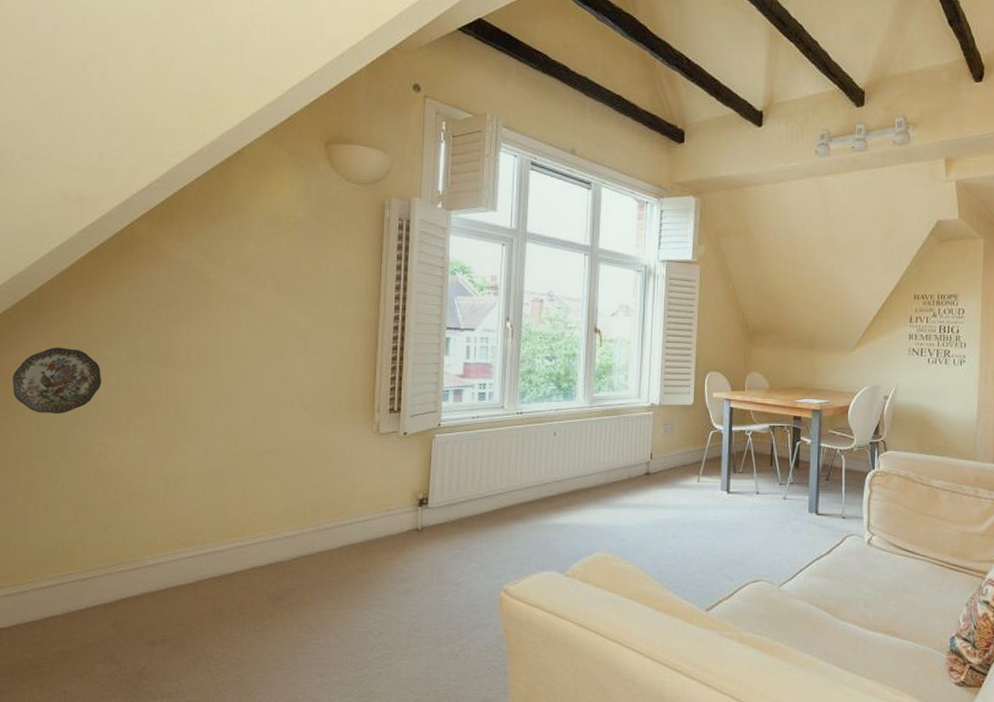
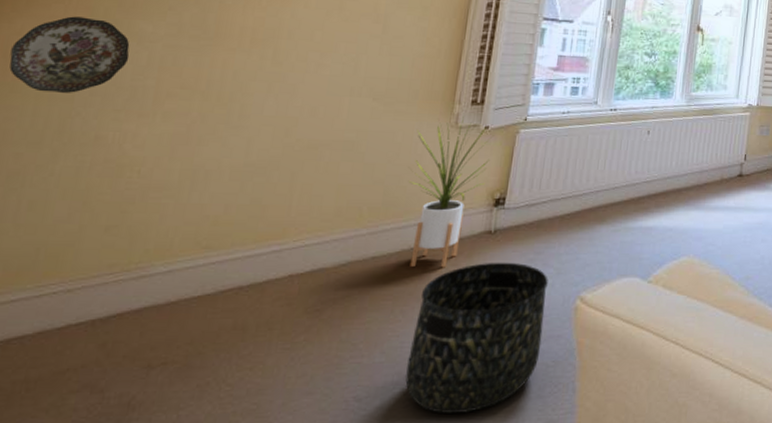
house plant: none [342,424,412,562] -> present [409,117,494,268]
basket: none [358,556,473,690] -> present [405,262,548,413]

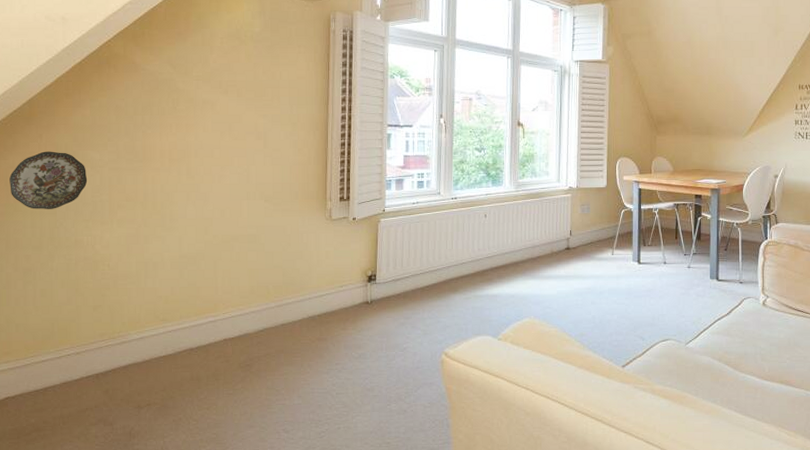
basket: present [405,262,548,413] -> none [319,326,418,442]
house plant: present [409,117,494,268] -> none [301,211,360,332]

